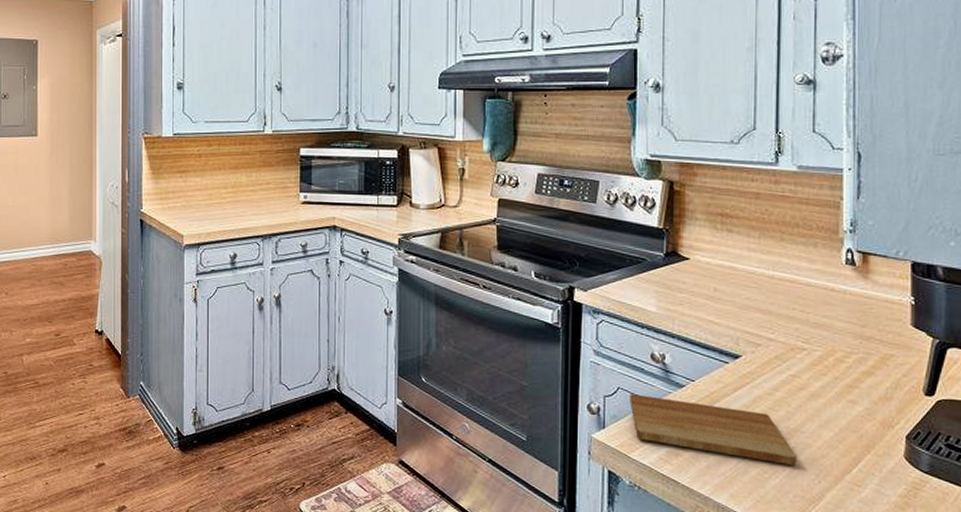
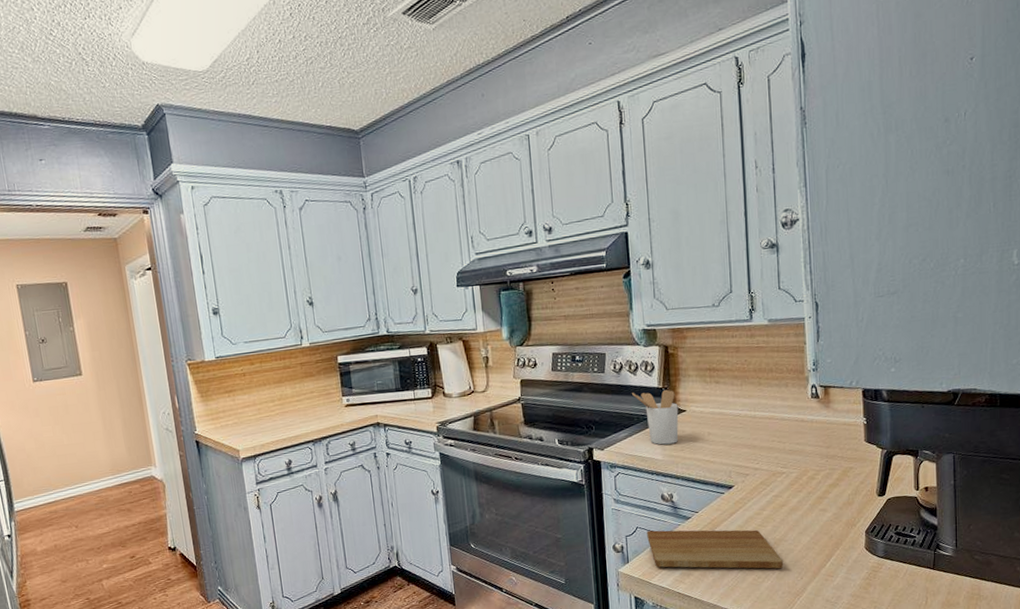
utensil holder: none [626,230,680,295] -> present [632,389,679,445]

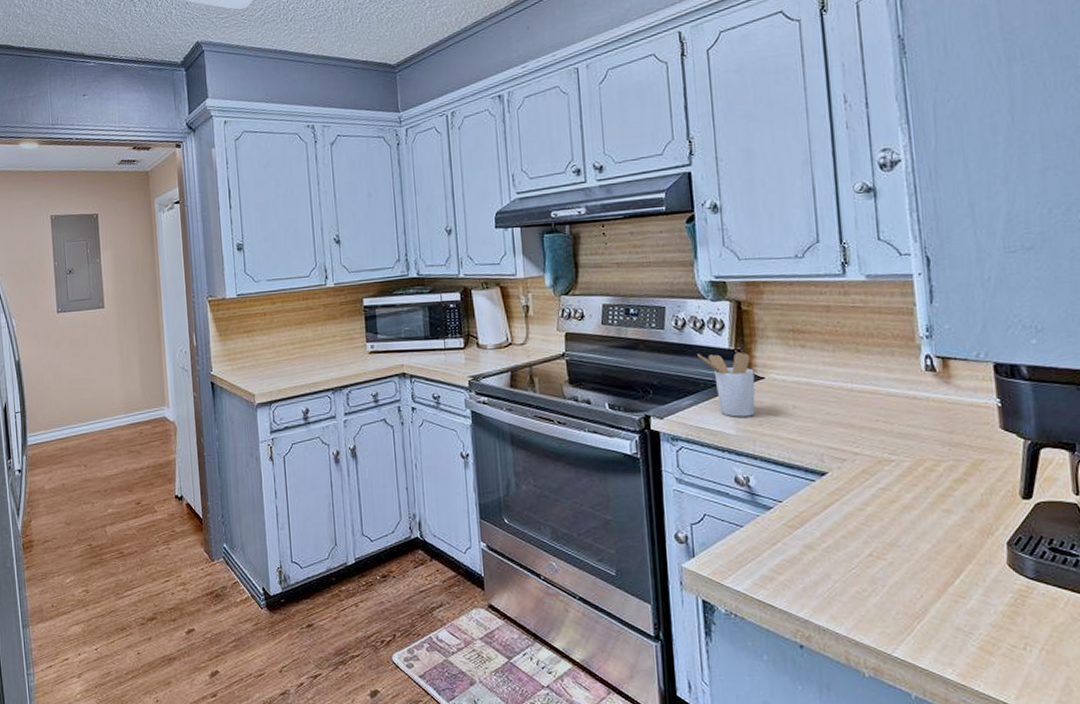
cutting board: present [647,529,784,569] -> none [717,520,897,582]

